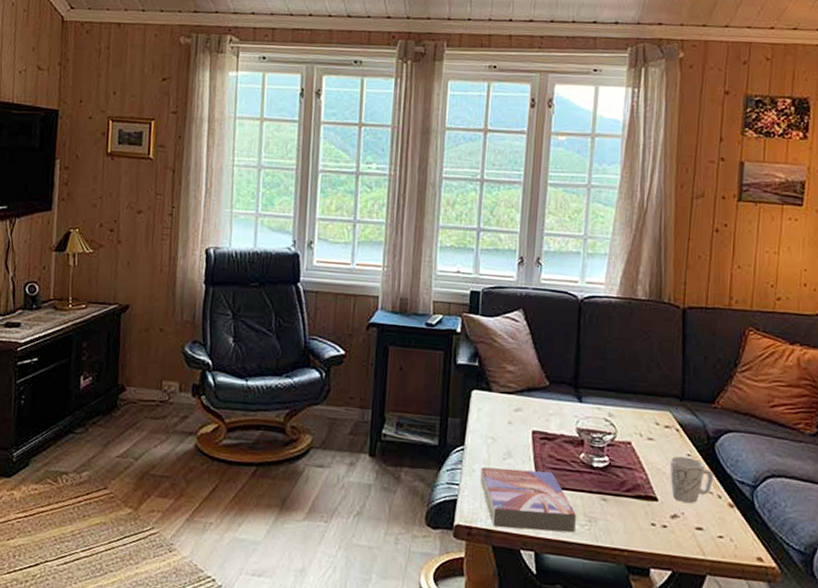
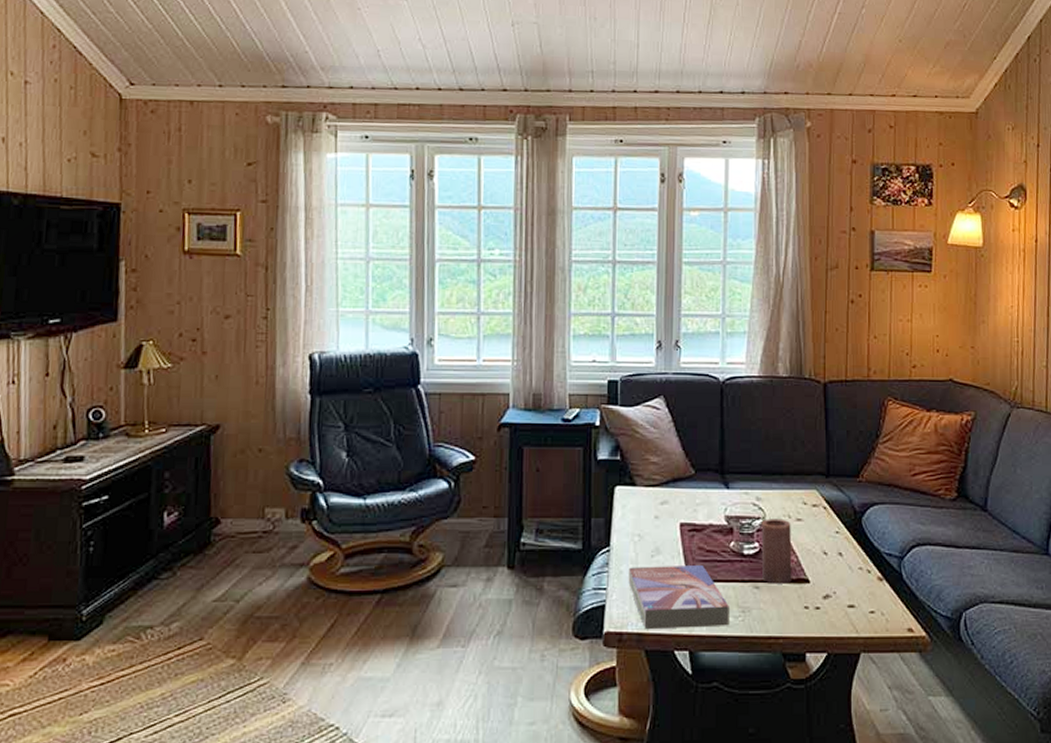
candle: none [610,435,642,499] -> present [761,519,792,584]
mug: present [670,456,713,503] -> none [819,534,862,581]

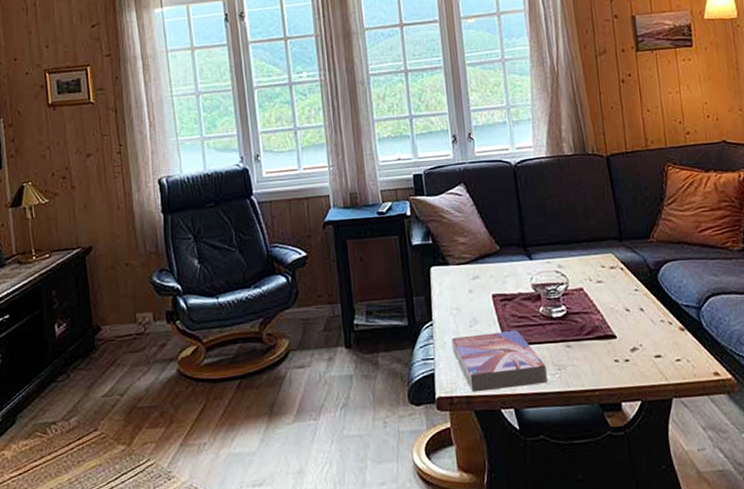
candle: present [761,519,792,584] -> none [565,282,600,342]

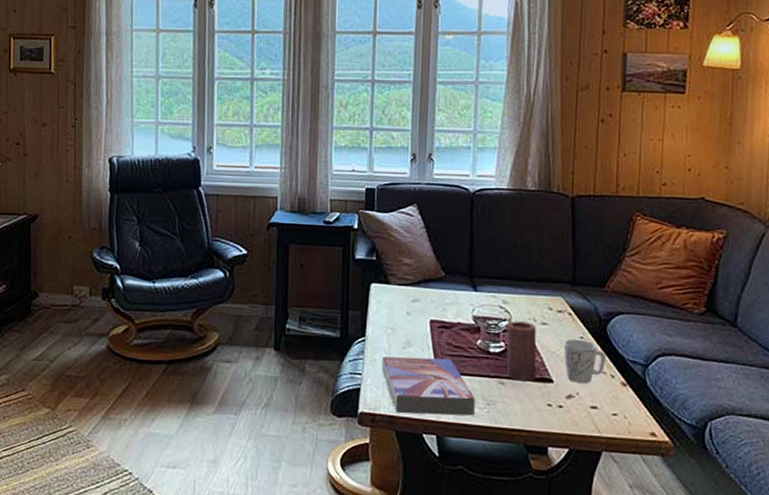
candle: none [565,282,600,342] -> present [507,321,537,382]
mug: none [620,292,662,335] -> present [563,339,606,383]

